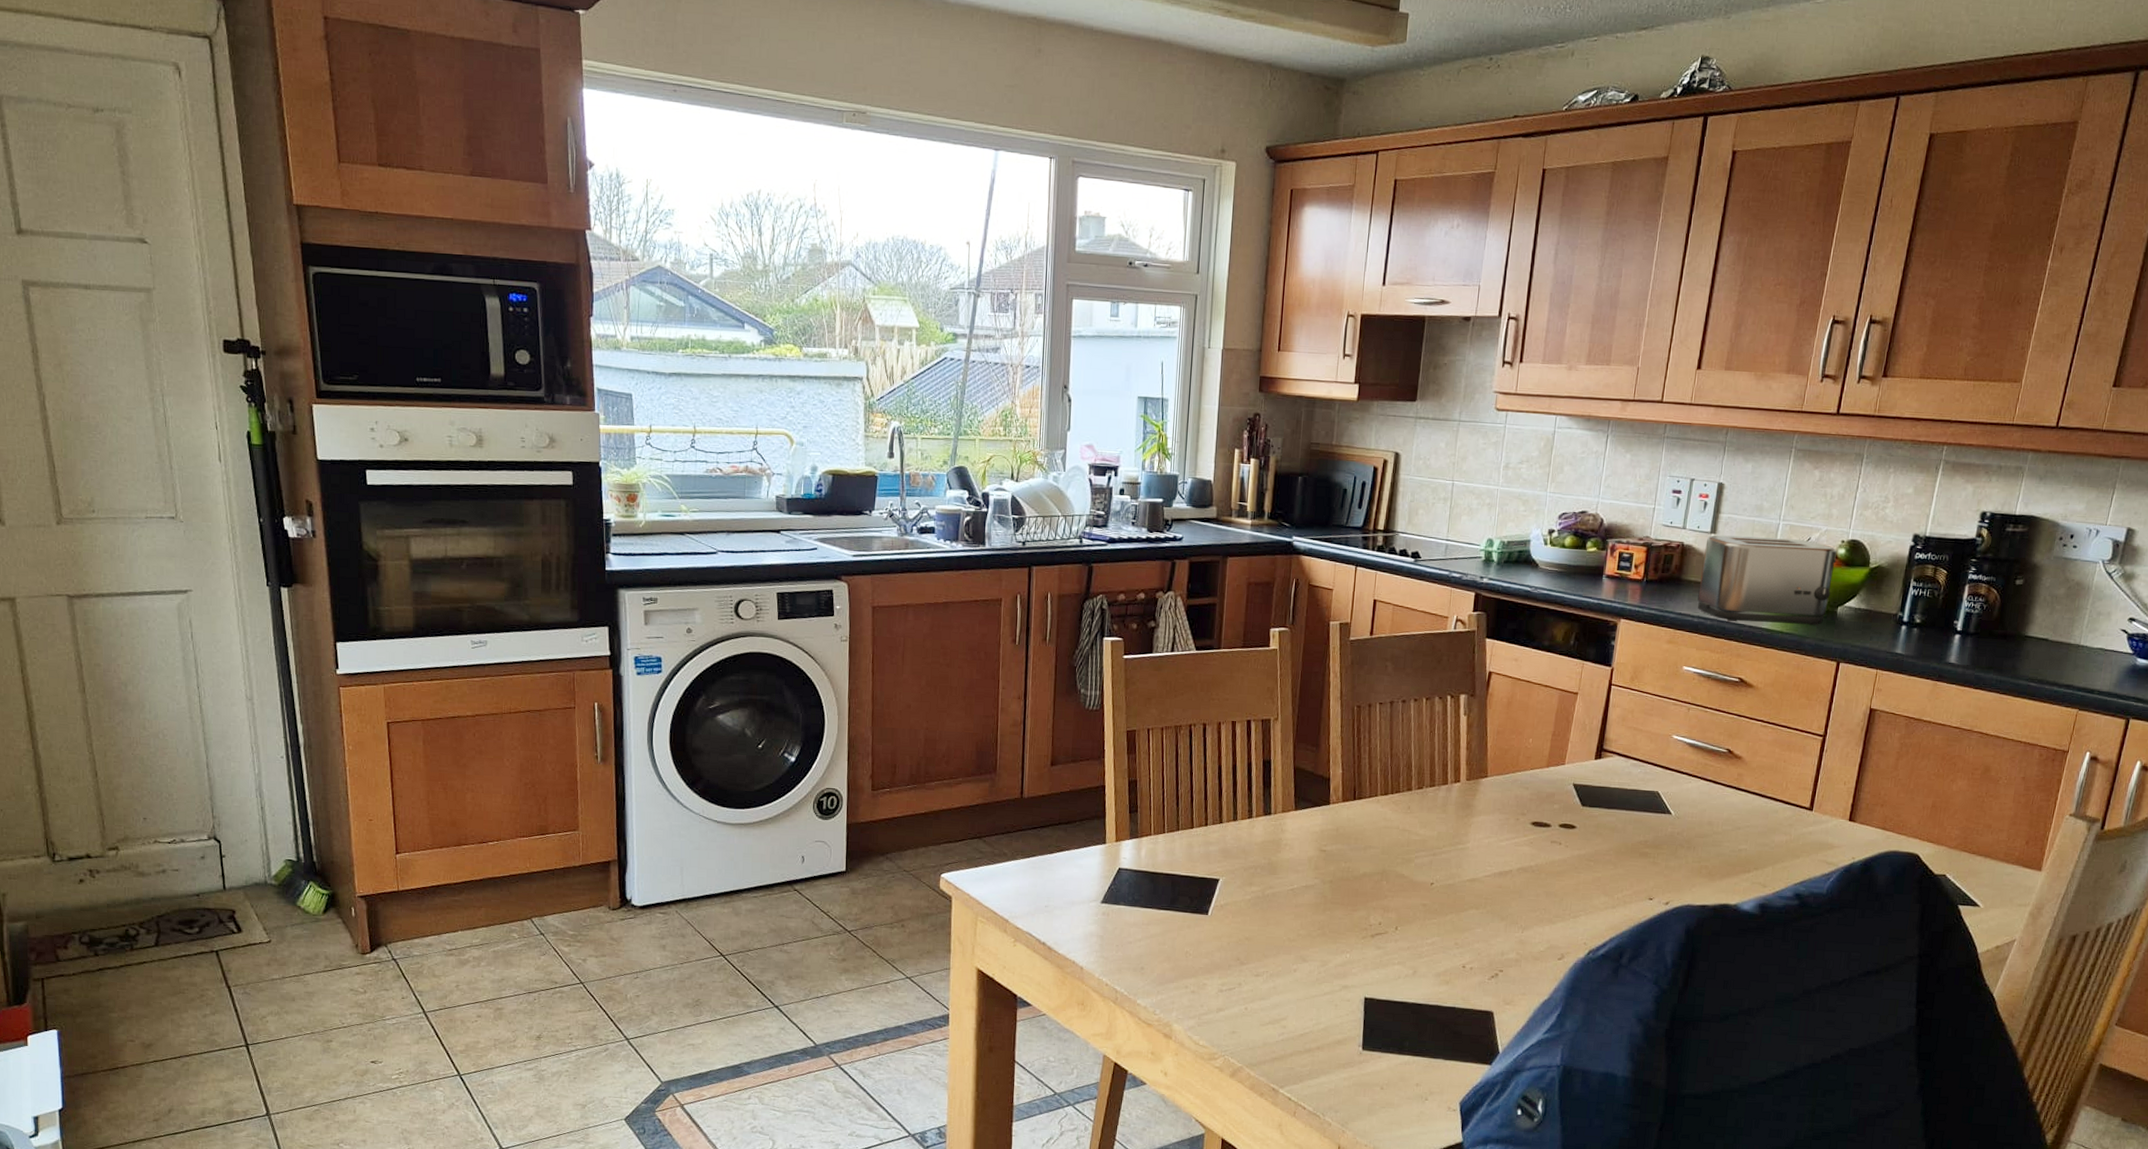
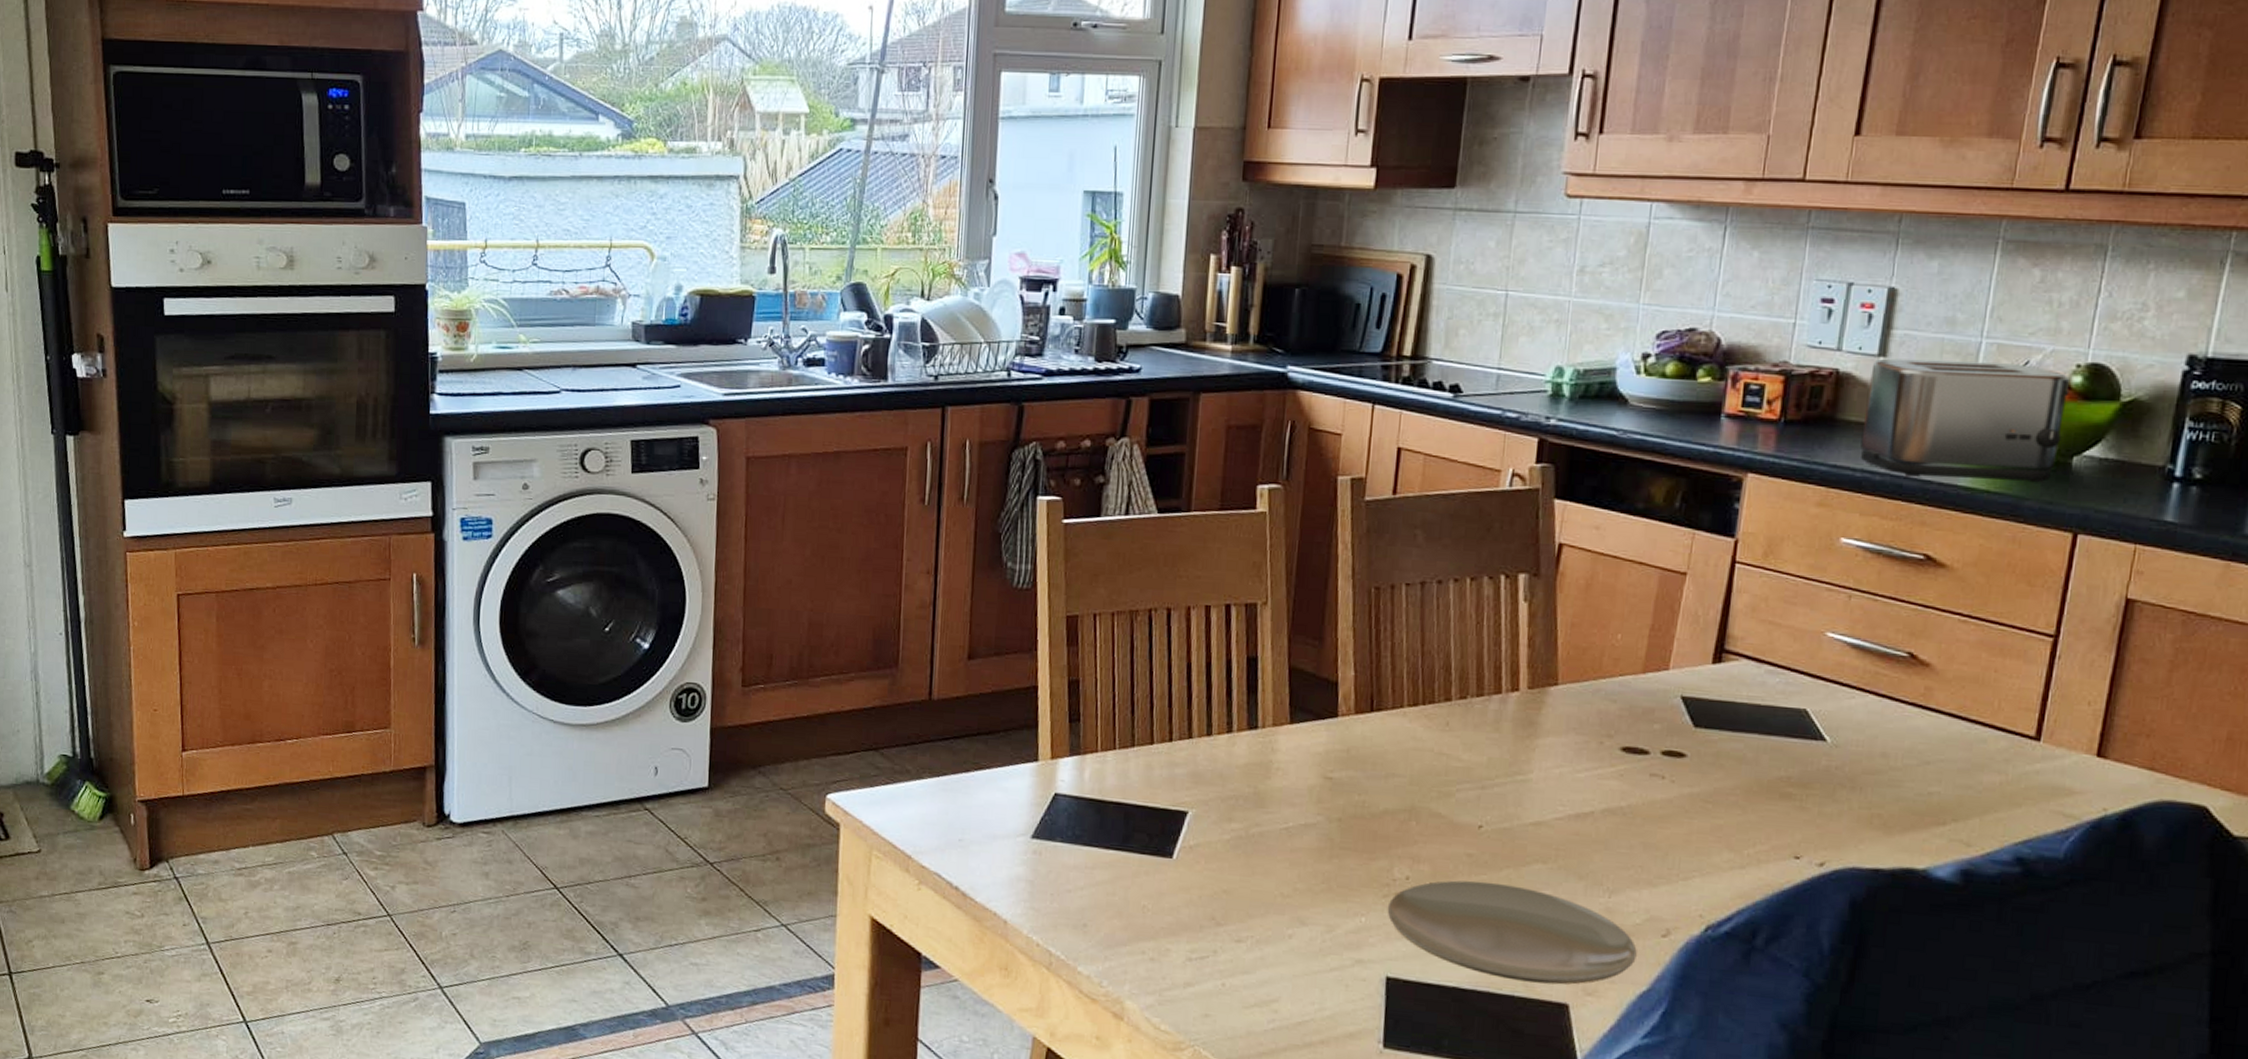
plate: none [1365,924,1541,998] -> present [1387,880,1637,985]

